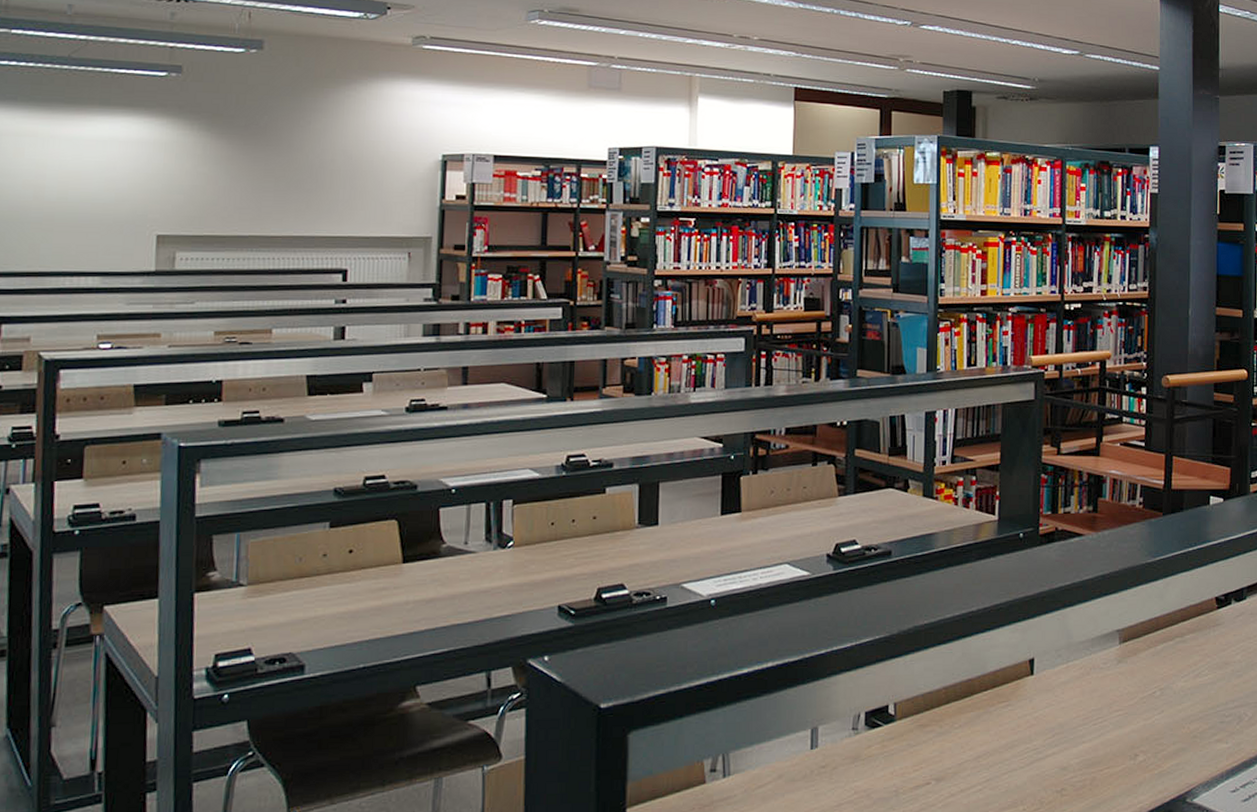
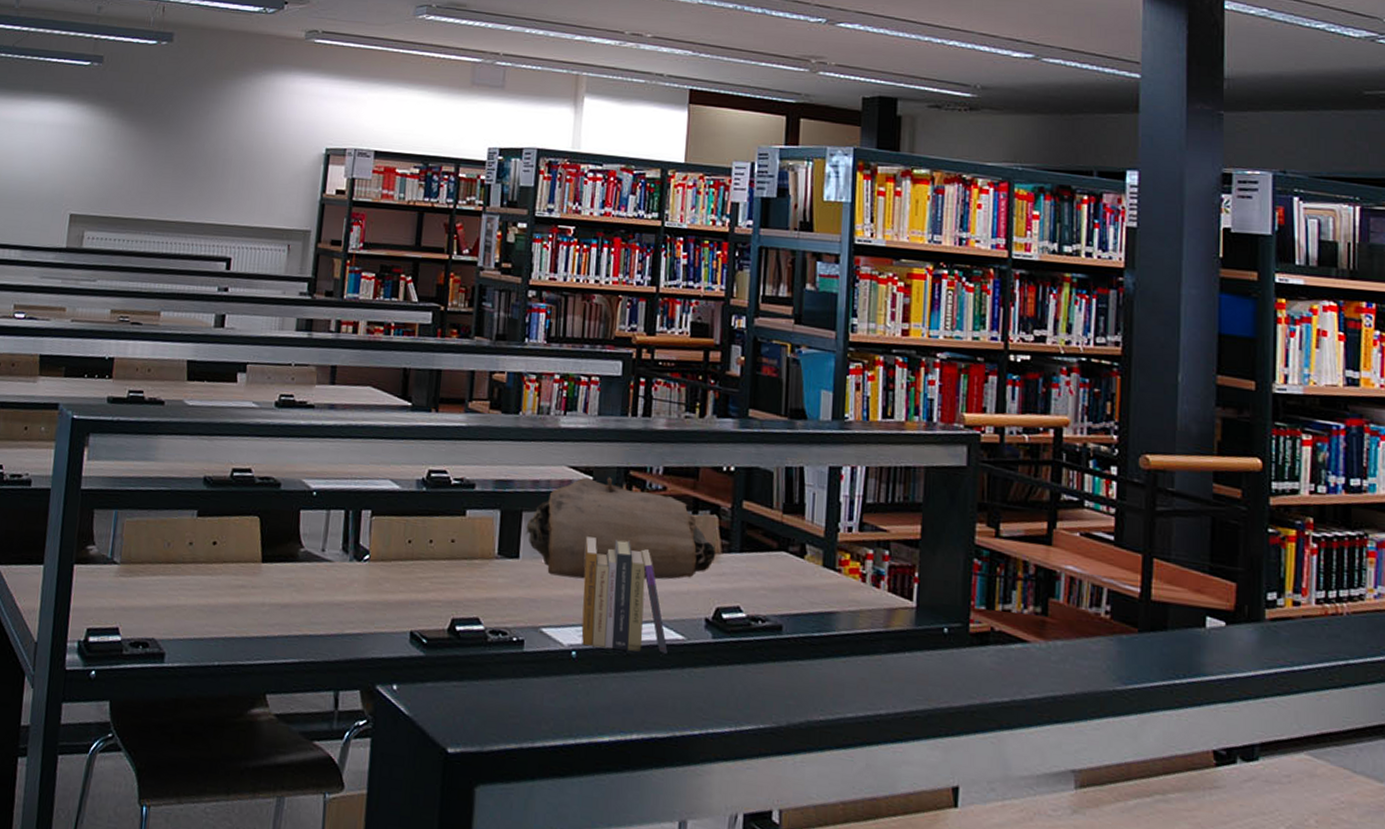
bag: none [663,442,834,536] -> present [525,477,717,580]
books: none [718,496,796,594] -> present [581,536,668,655]

